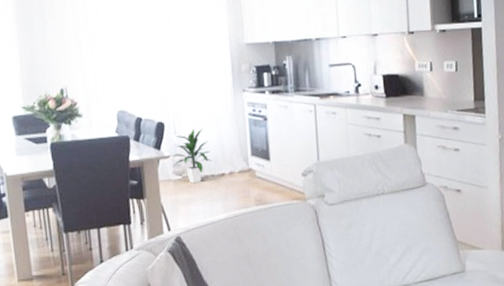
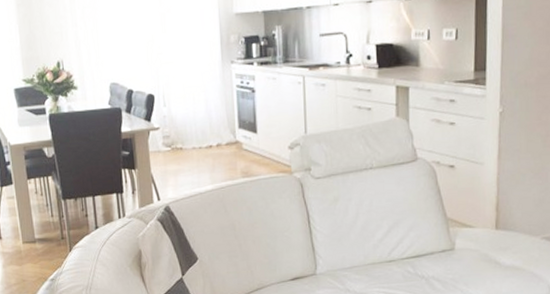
indoor plant: present [170,128,213,184] -> none [160,100,201,155]

